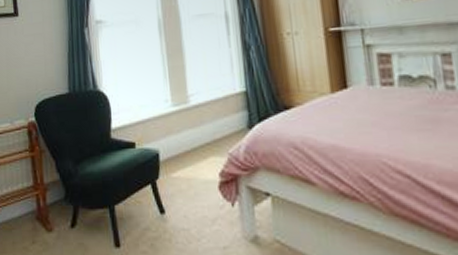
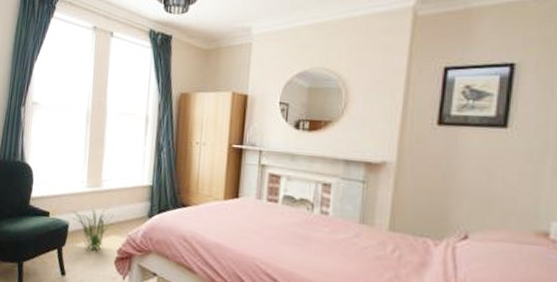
decorative plant: none [153,126,210,178] -> present [66,206,114,251]

